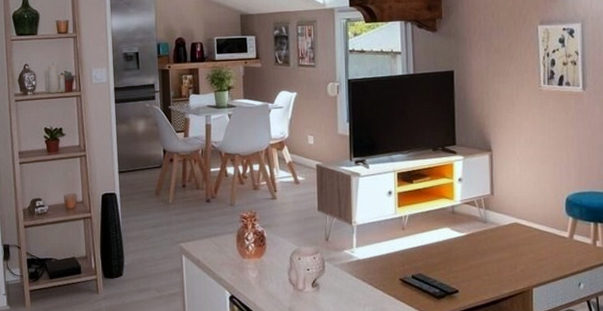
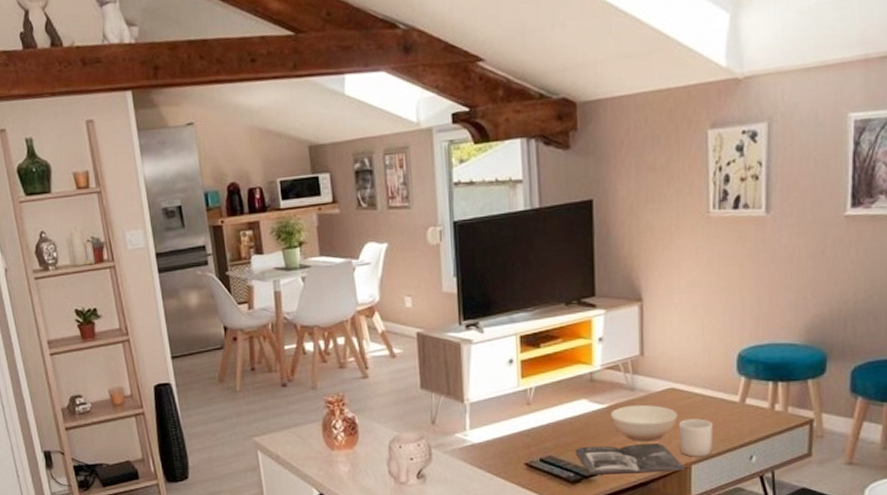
magazine: none [440,267,528,293] -> present [575,443,685,475]
bowl: none [467,234,521,265] -> present [609,404,678,441]
mug: none [521,249,550,282] -> present [678,418,714,457]

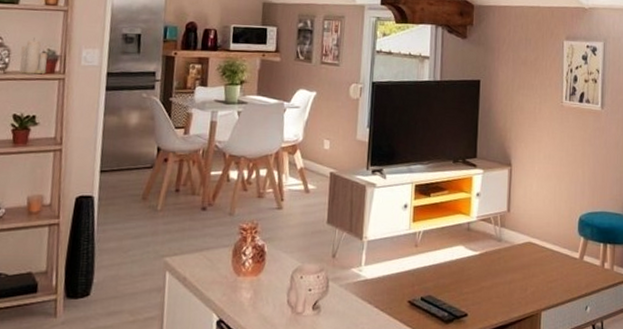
magazine: present [575,443,685,475] -> none [450,288,536,316]
bowl: present [609,404,678,441] -> none [480,254,533,287]
mug: present [678,418,714,457] -> none [532,270,560,305]

